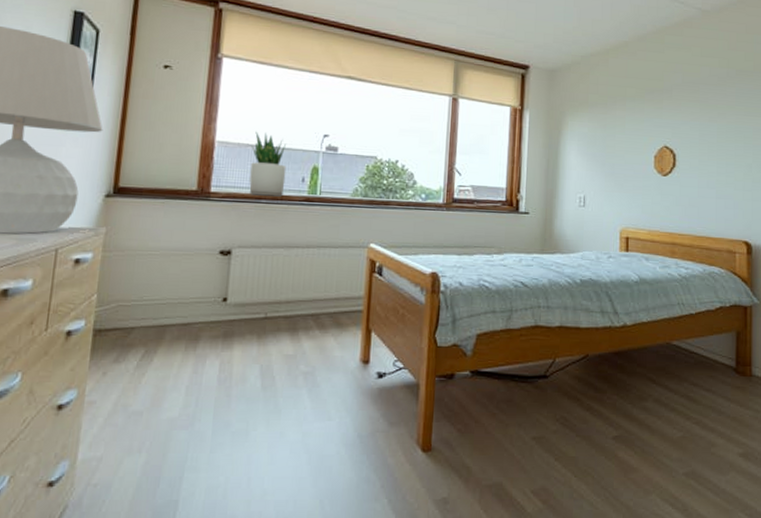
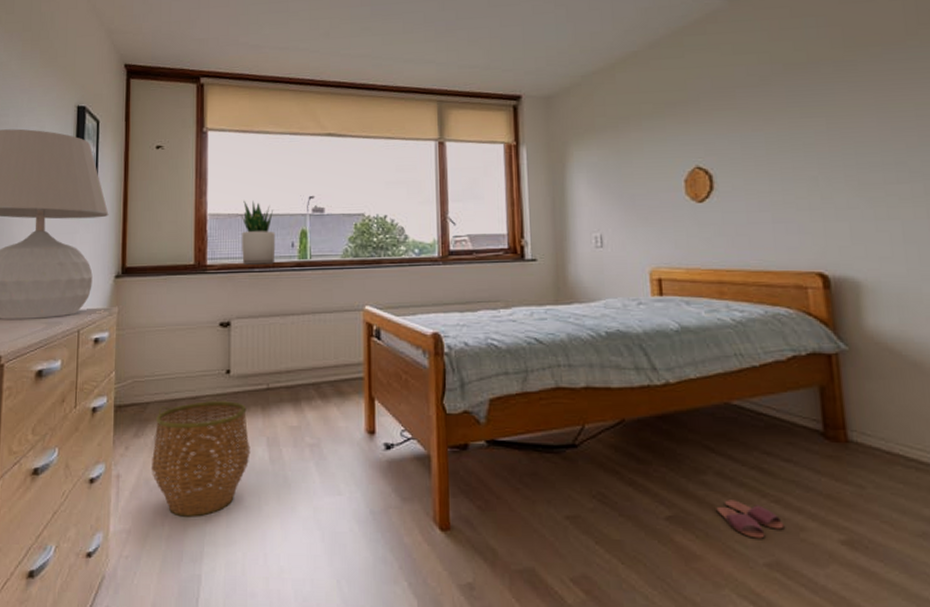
basket: none [130,328,243,443] -> present [150,401,250,517]
slippers: none [652,422,701,453] -> present [716,500,784,539]

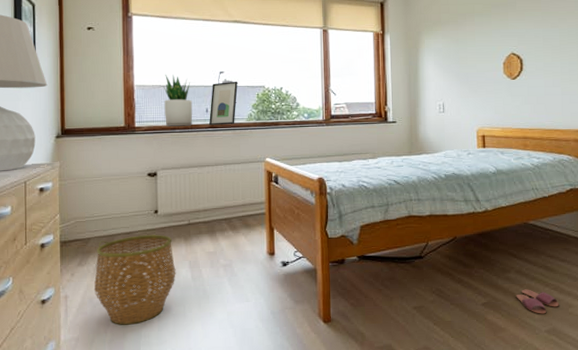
picture frame: none [295,207,332,263] -> present [209,81,238,125]

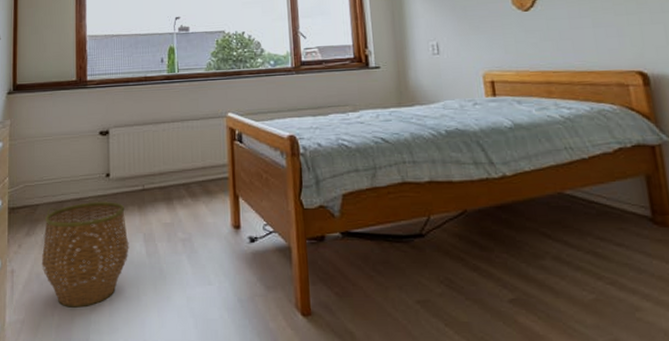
planter: present [163,74,193,127] -> none [116,22,147,80]
picture frame: present [209,81,238,125] -> none [164,26,196,77]
slippers: present [516,289,559,314] -> none [555,282,621,319]

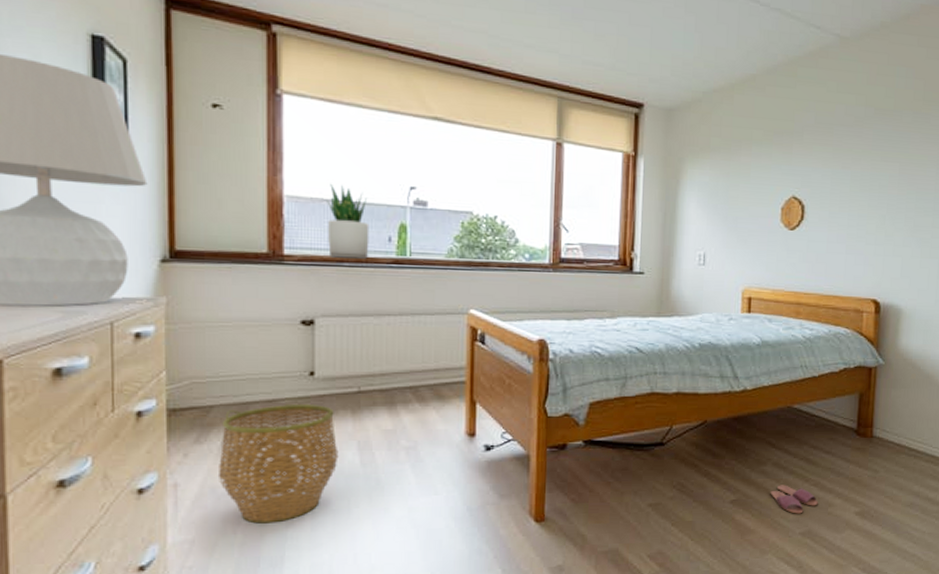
planter: none [116,22,147,80] -> present [327,183,369,260]
slippers: none [555,282,621,319] -> present [770,485,818,514]

